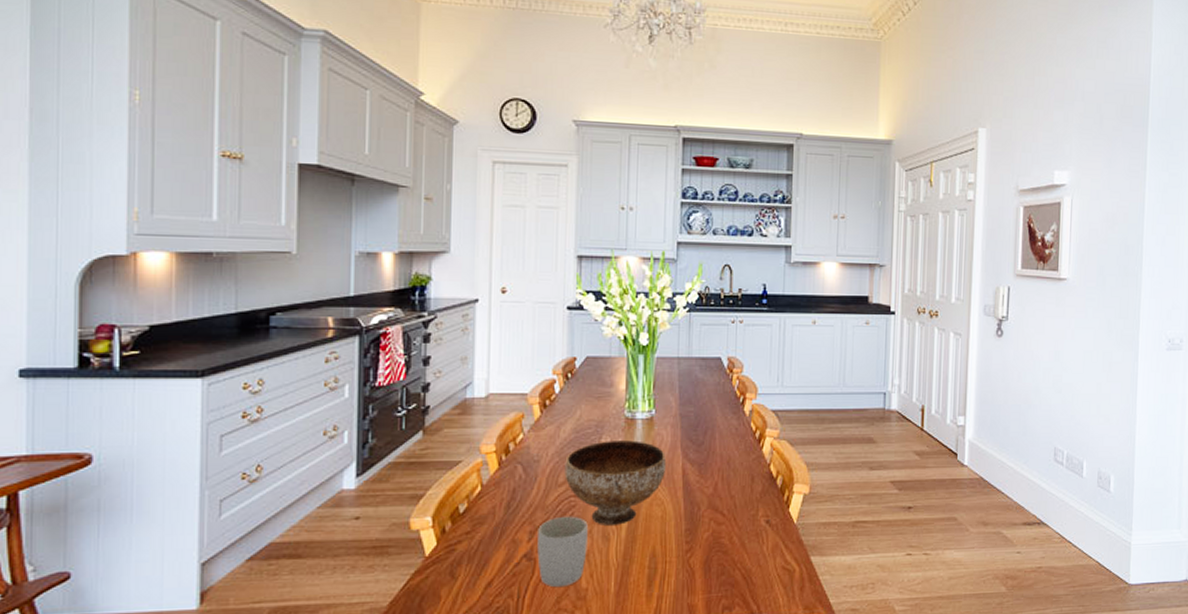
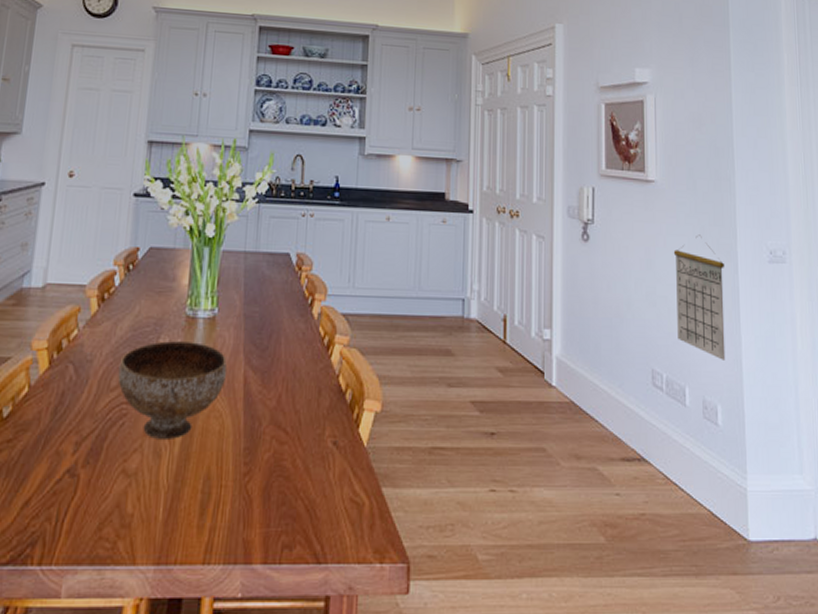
mug: present [537,516,588,588] -> none [81,426,139,512]
calendar: none [1079,327,1127,437] -> present [673,234,726,360]

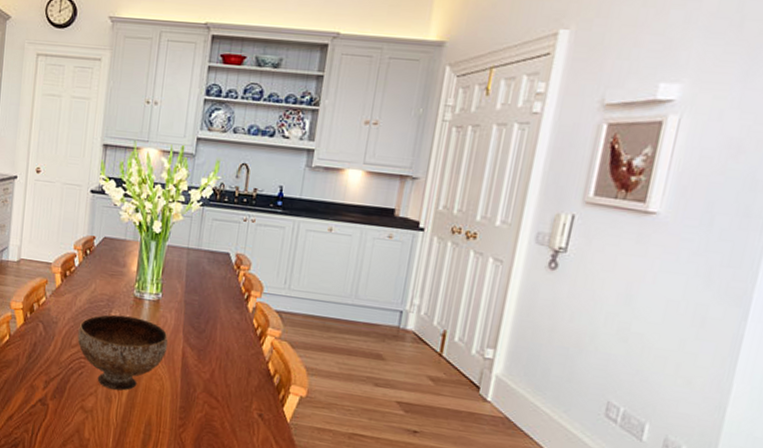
calendar: present [673,234,726,360] -> none [647,275,731,405]

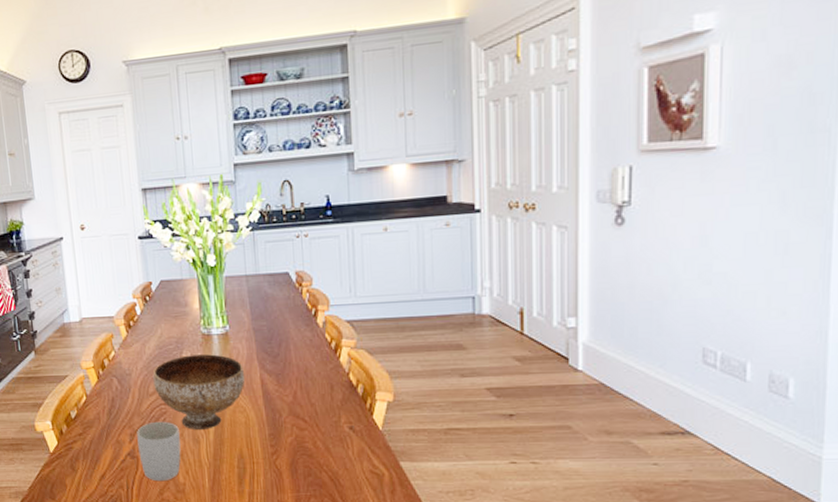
mug: none [50,373,94,434] -> present [137,421,181,482]

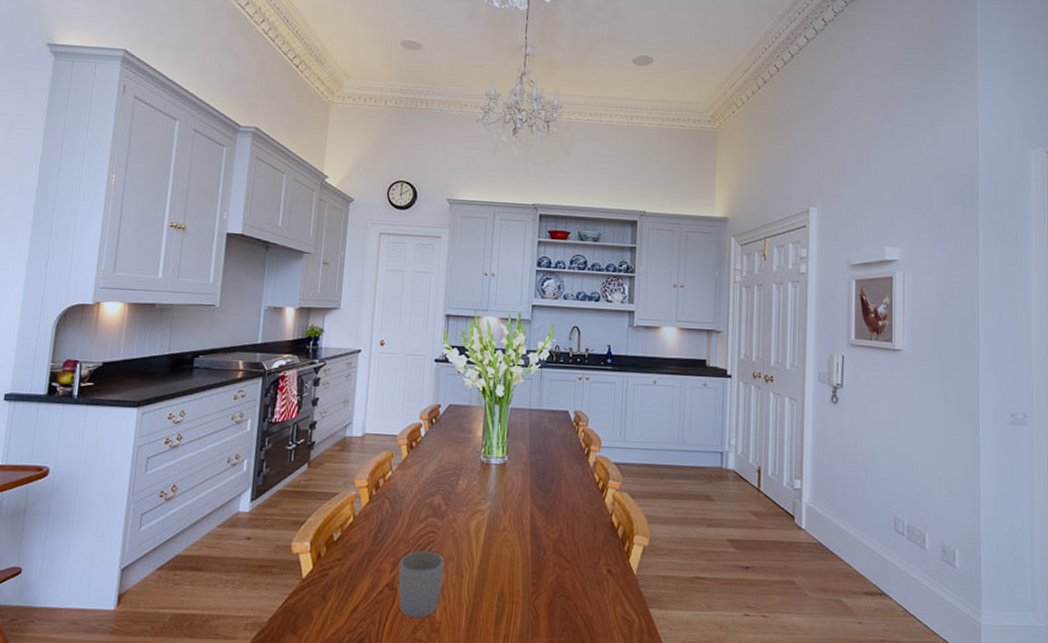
bowl: present [153,354,245,430] -> none [425,482,517,563]

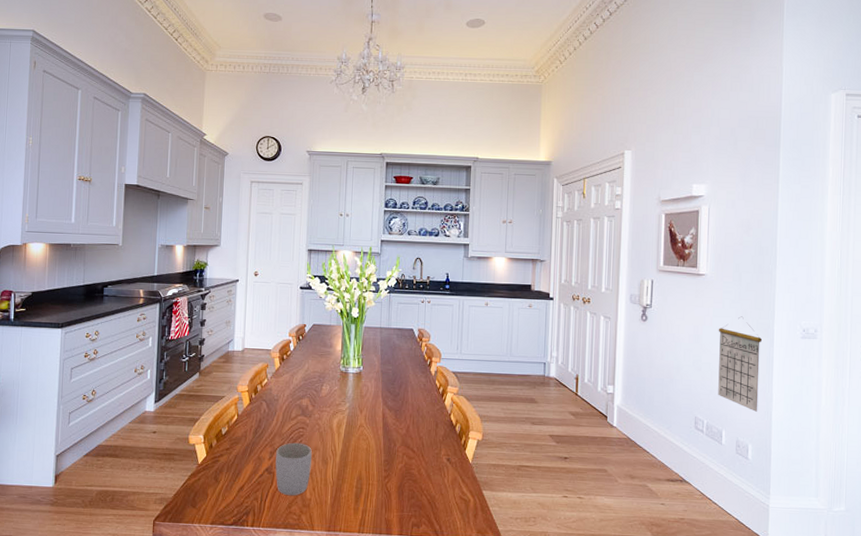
calendar: none [917,398,967,511] -> present [718,316,763,412]

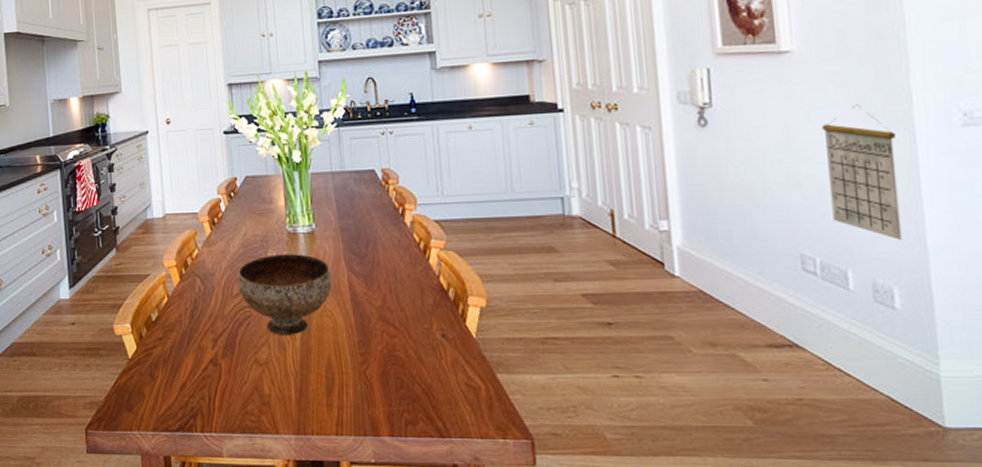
mug: present [275,442,312,496] -> none [220,325,266,393]
bowl: none [296,388,371,453] -> present [237,254,333,335]

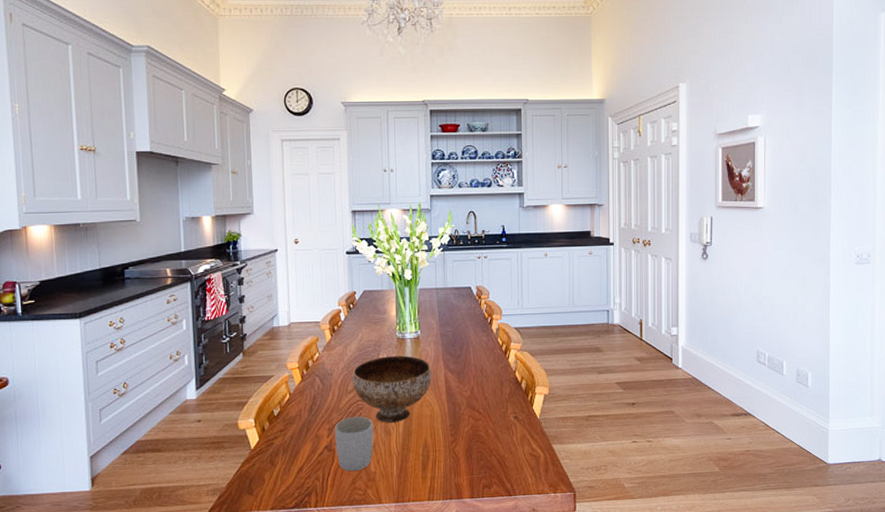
mug: none [220,325,266,393] -> present [335,416,374,472]
calendar: present [821,104,903,240] -> none [777,247,819,340]

